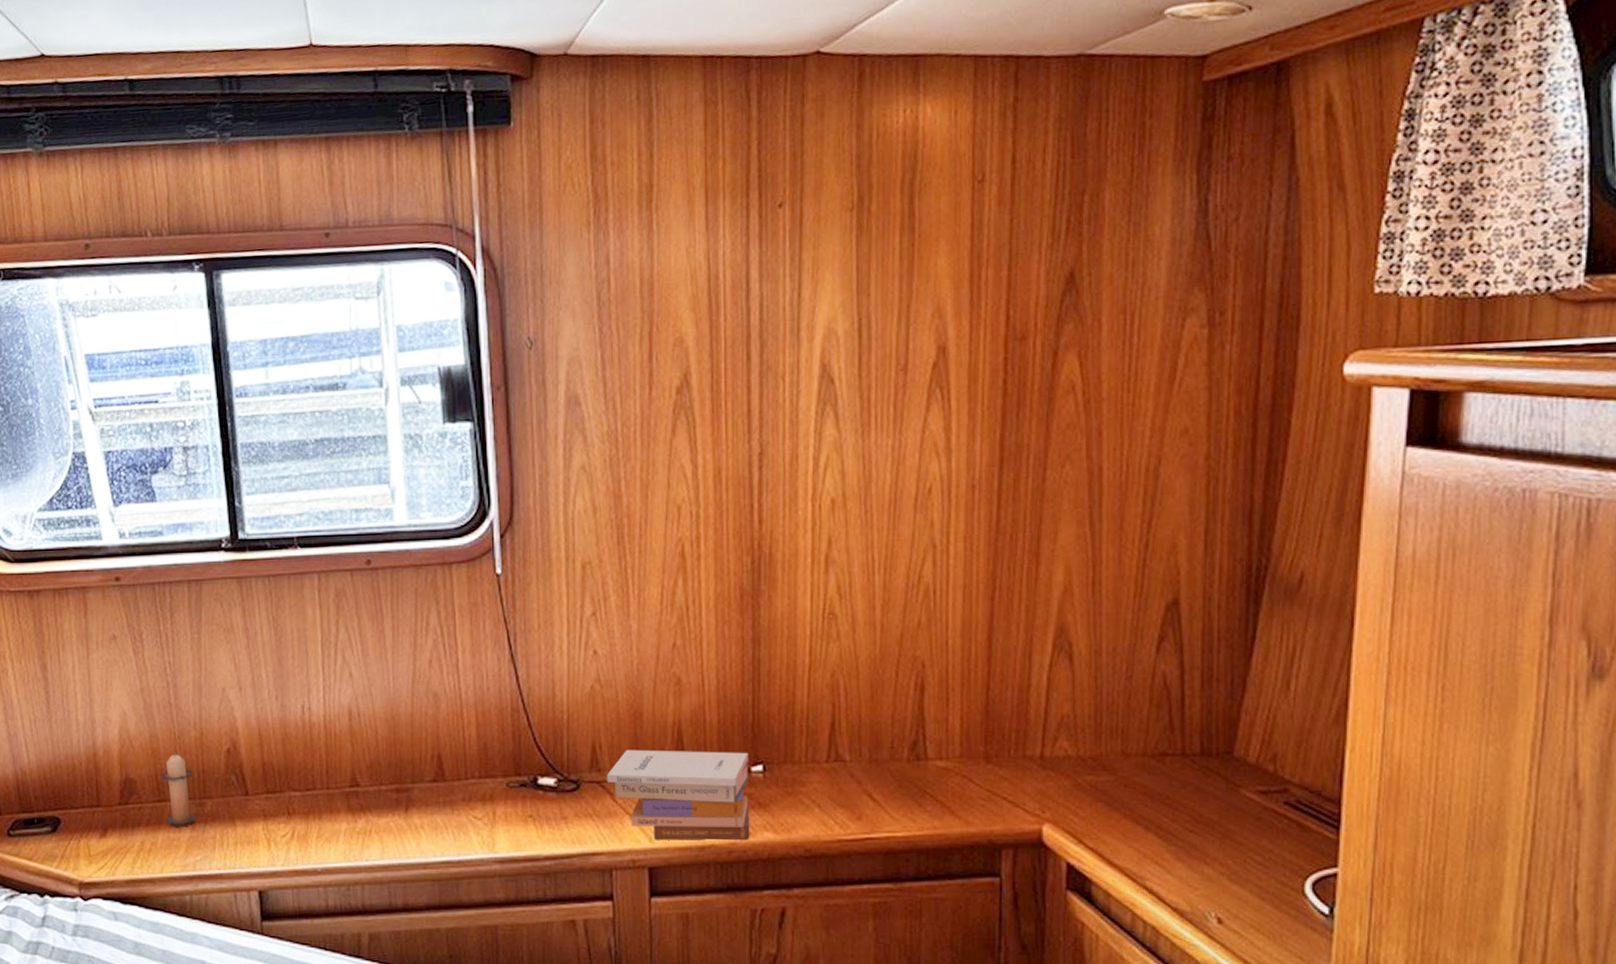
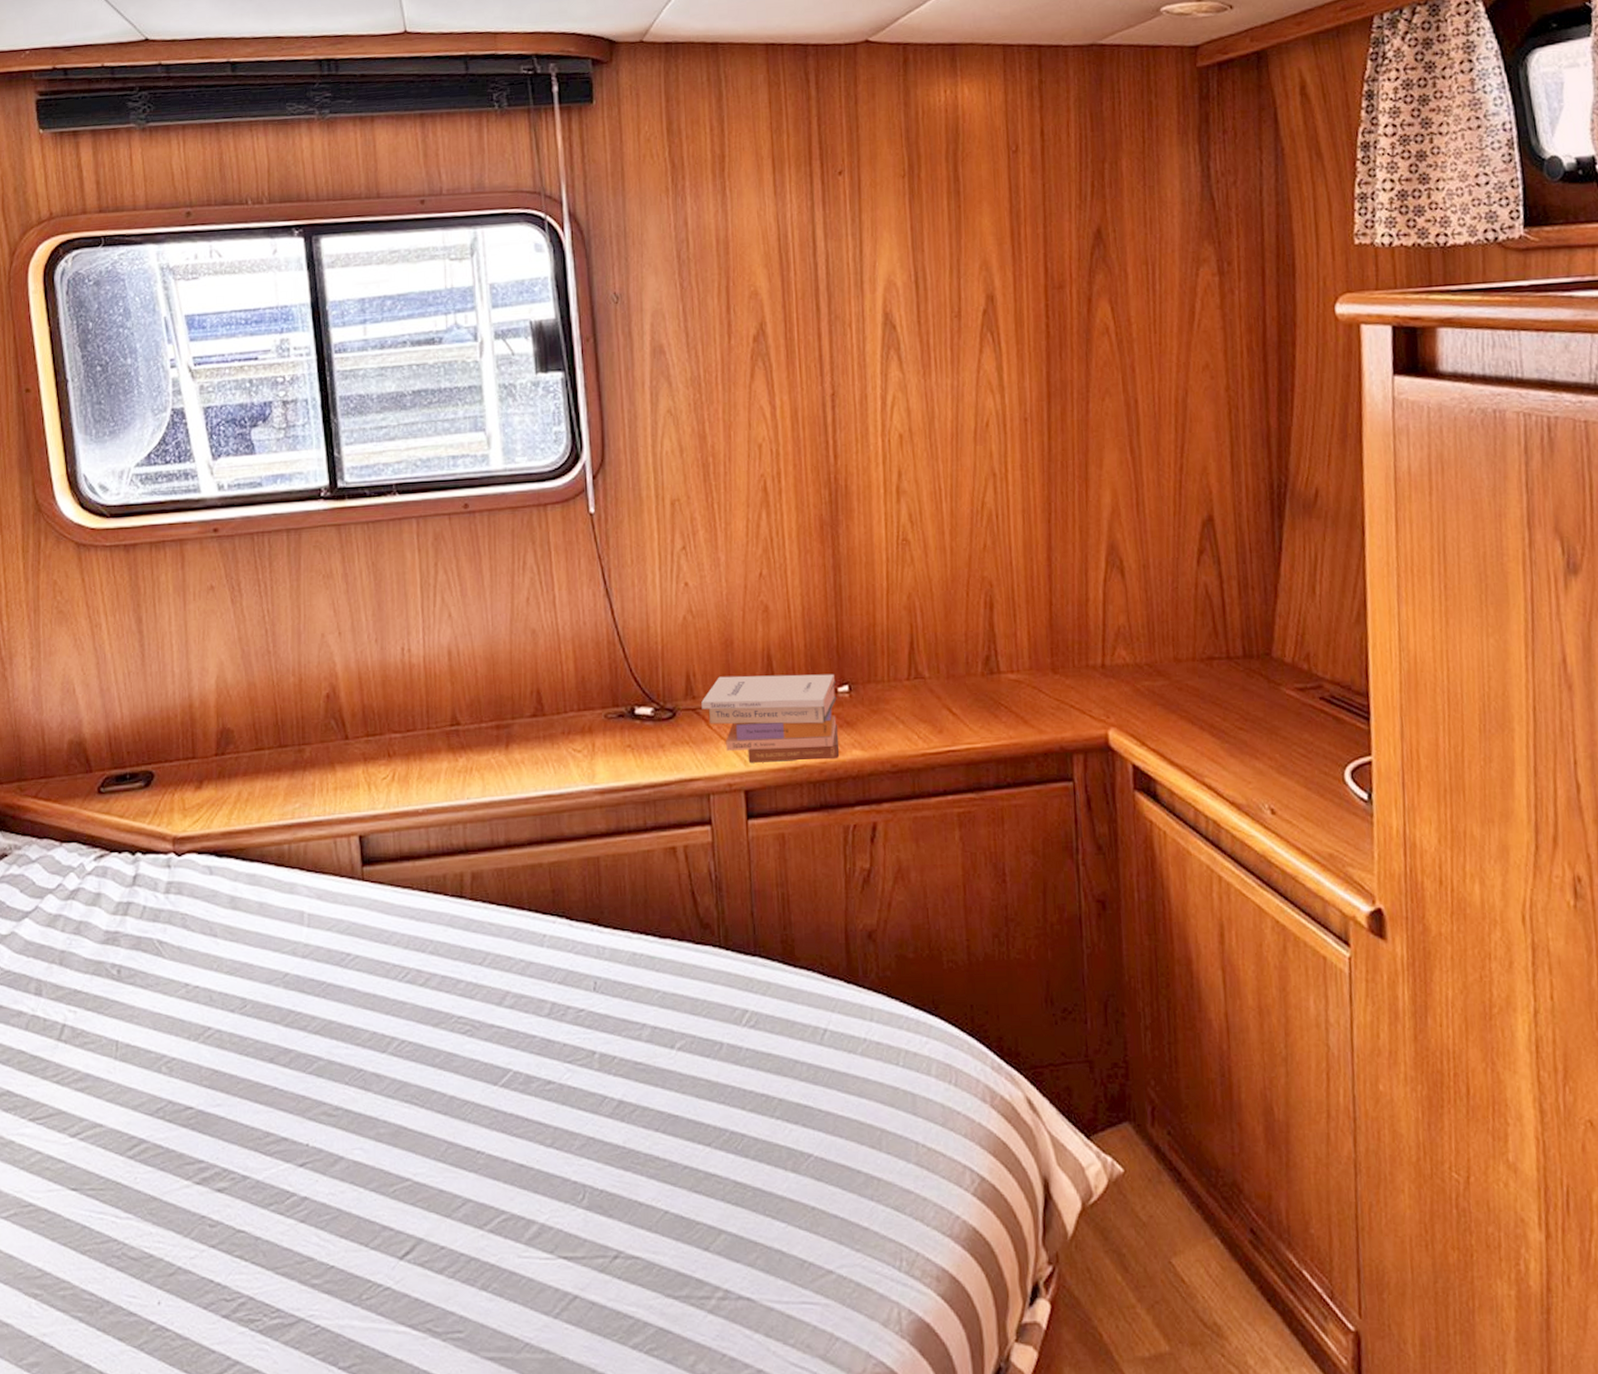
candle: present [160,749,196,827] -> none [258,696,295,775]

